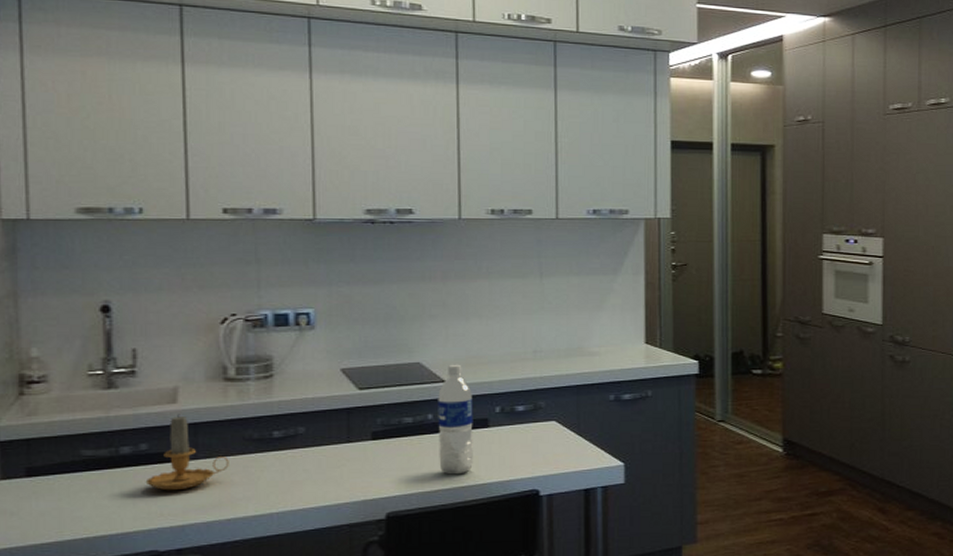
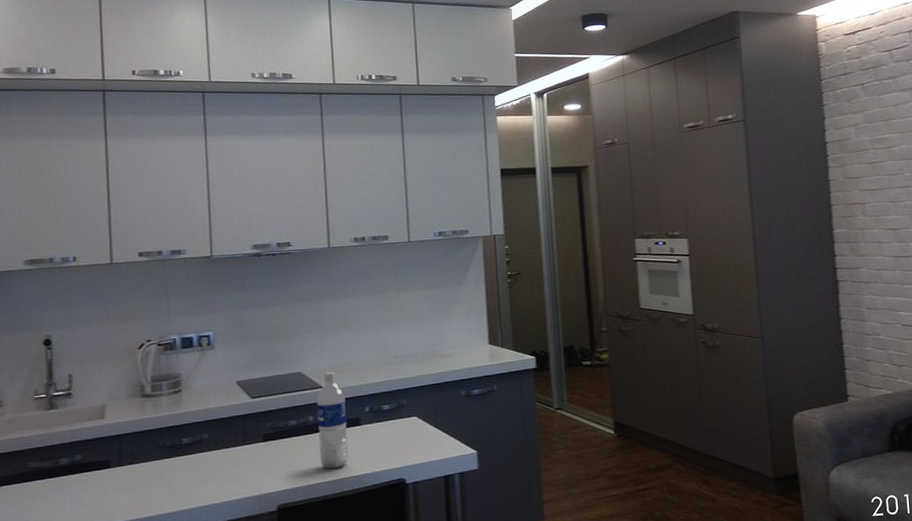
candle: present [145,414,229,491] -> none [80,427,147,495]

